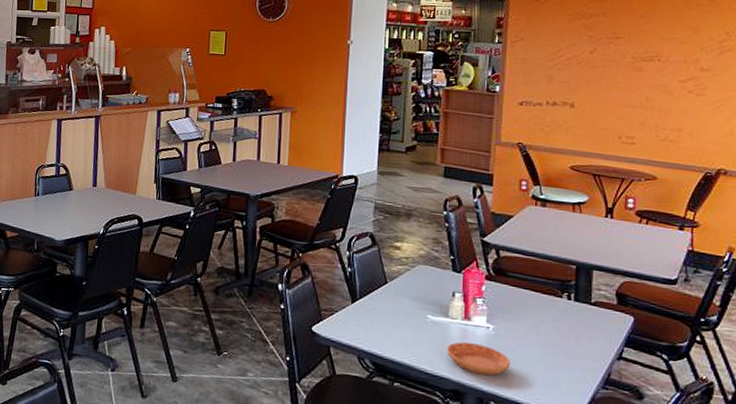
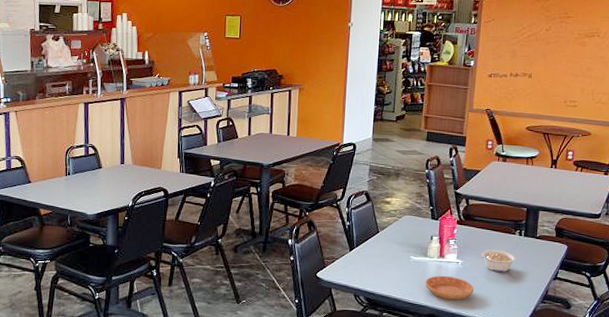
legume: none [518,314,565,345] -> present [481,249,516,272]

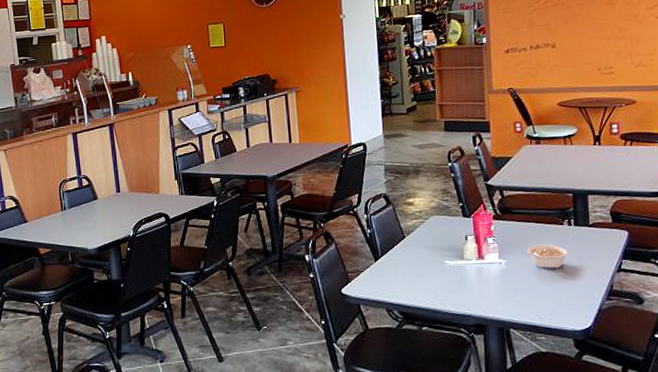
saucer: present [425,276,475,301] -> none [465,279,525,307]

